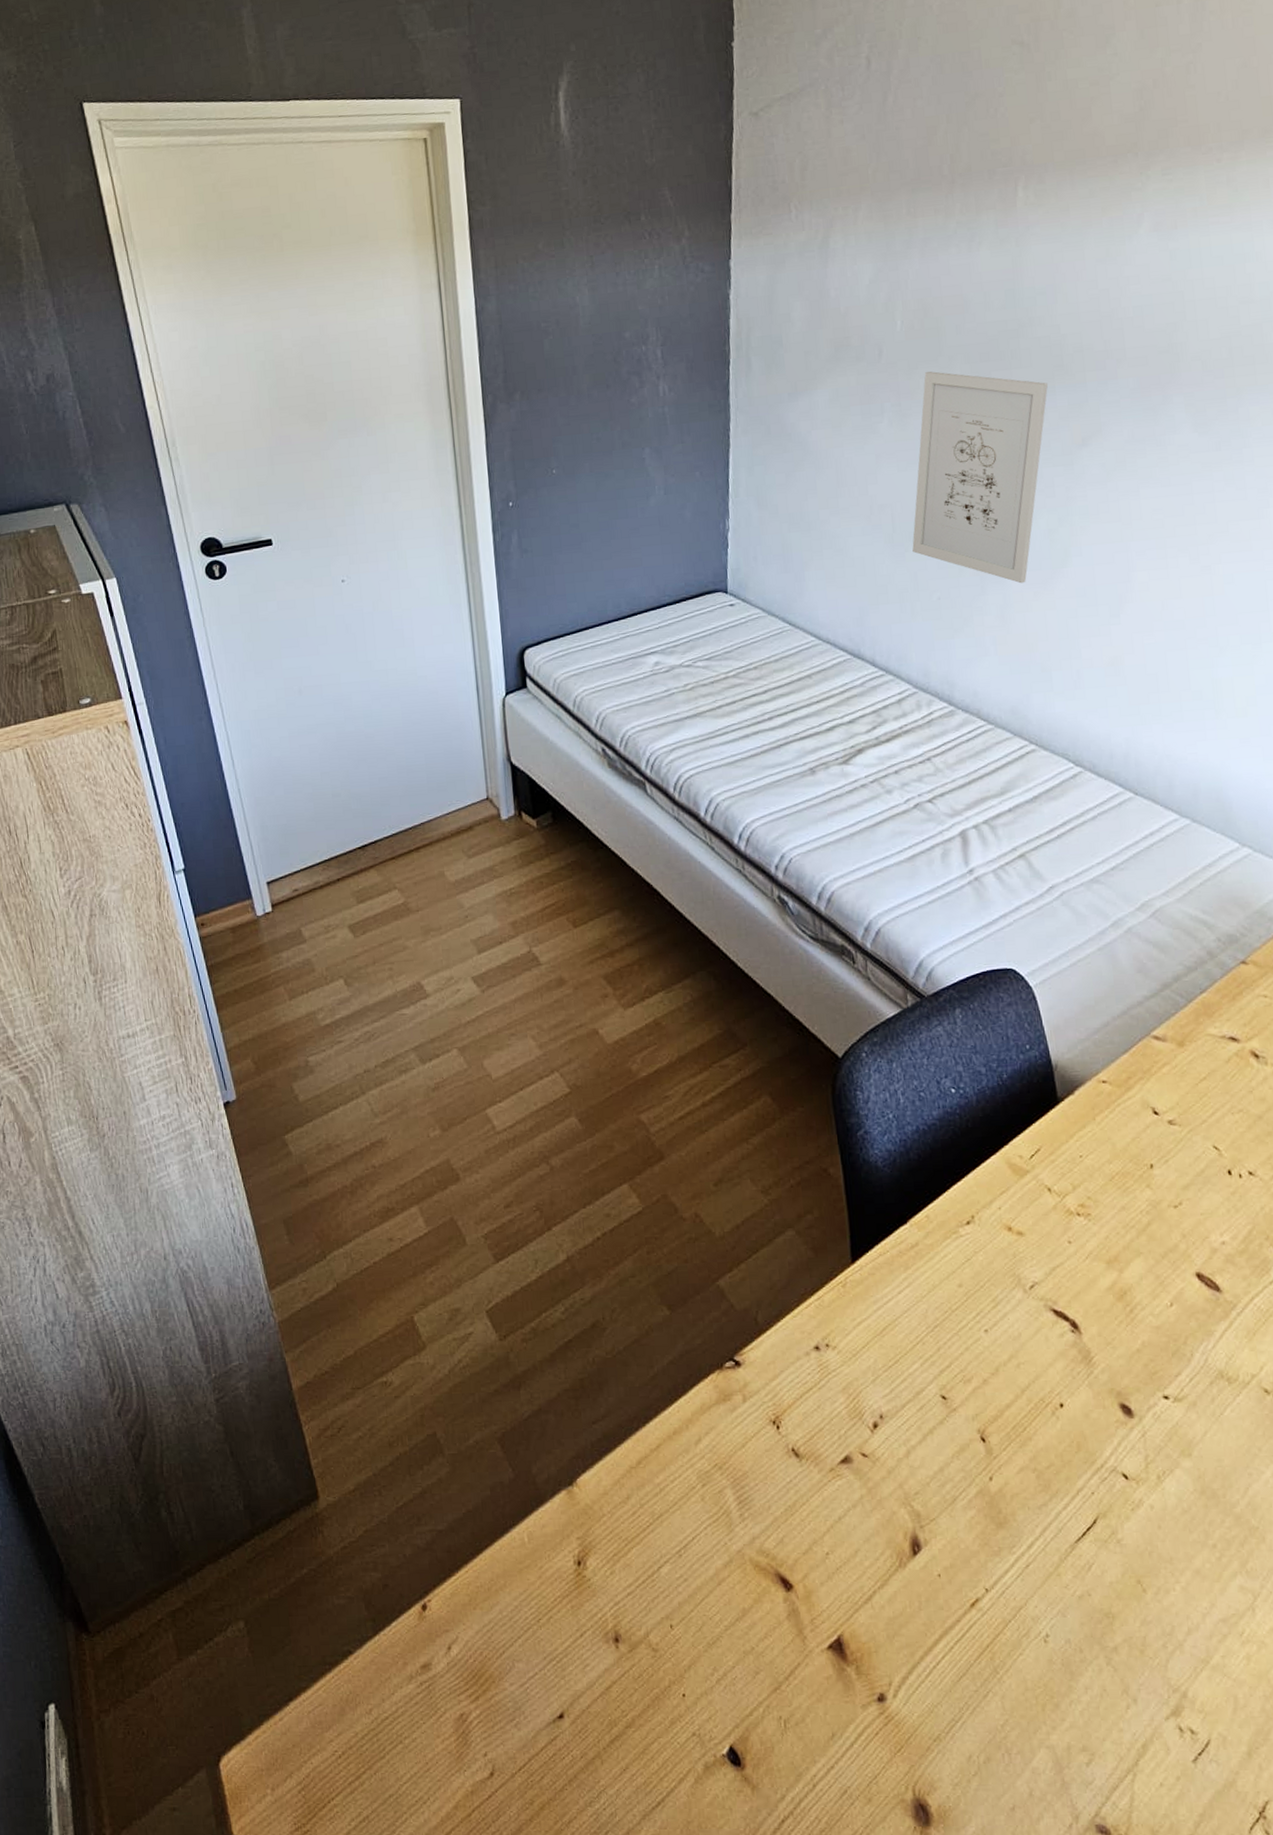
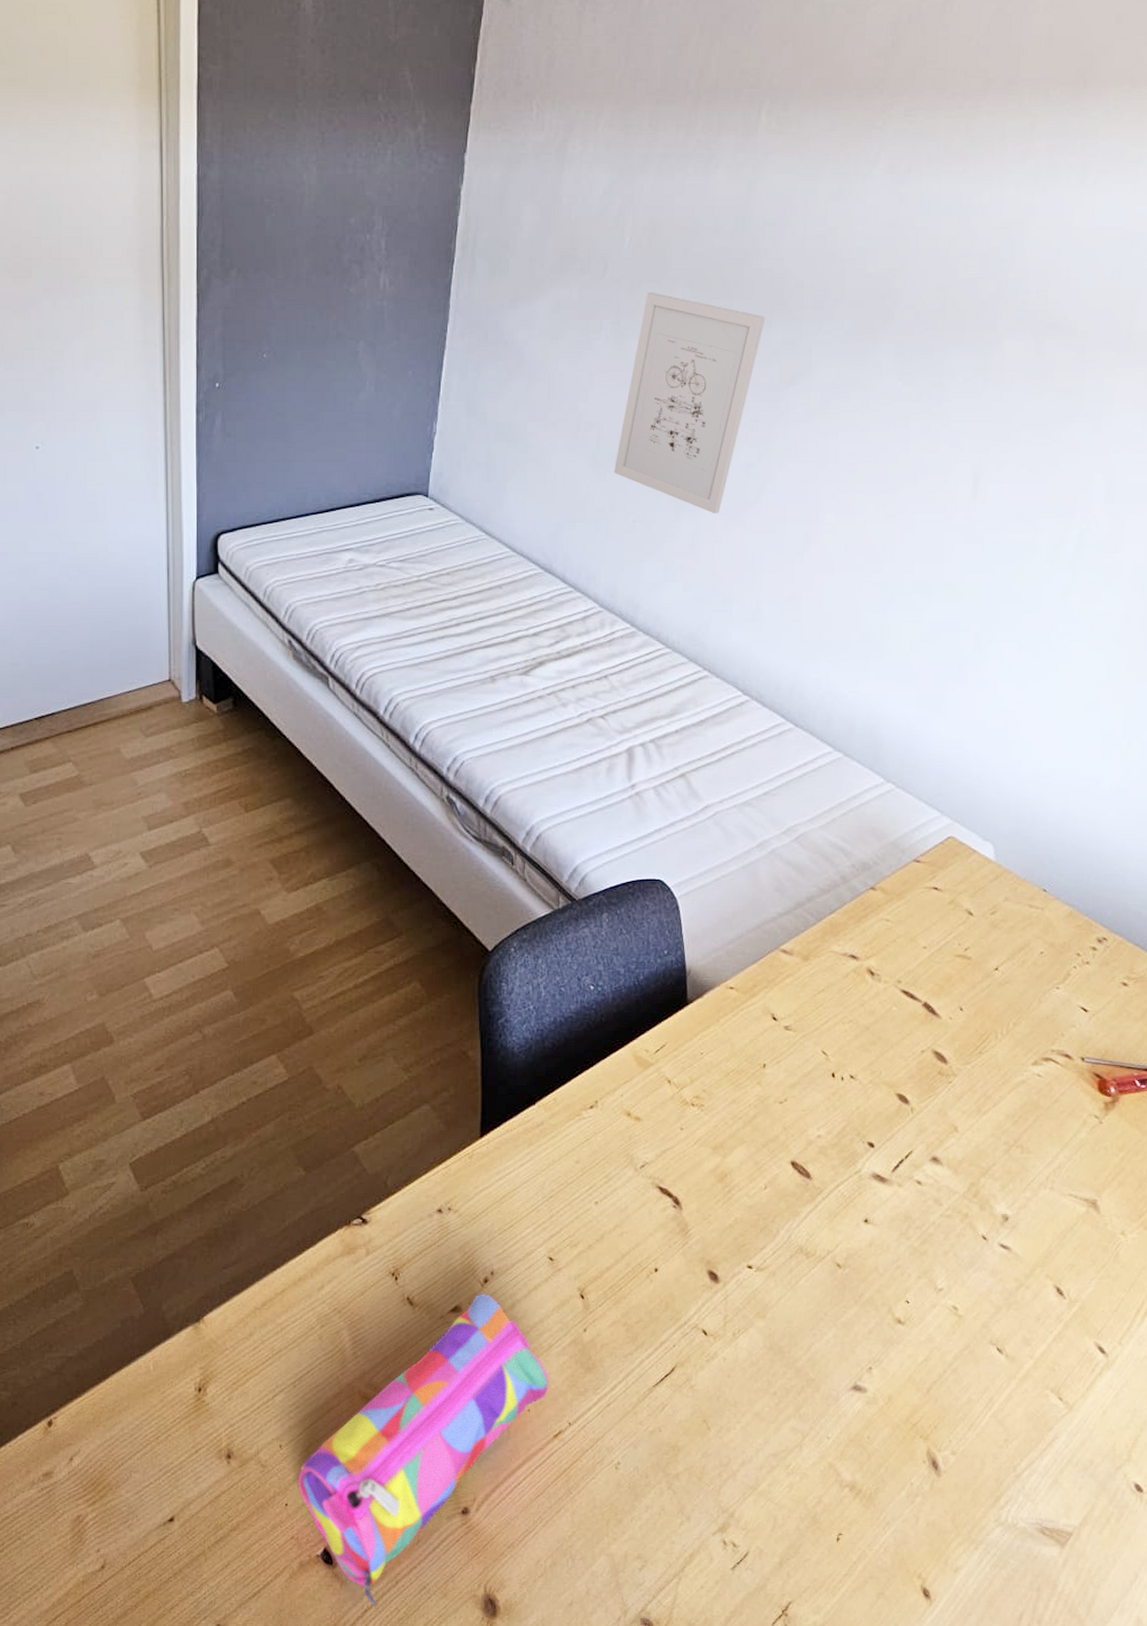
pencil case: none [692,1439,959,1815] -> present [297,1293,550,1606]

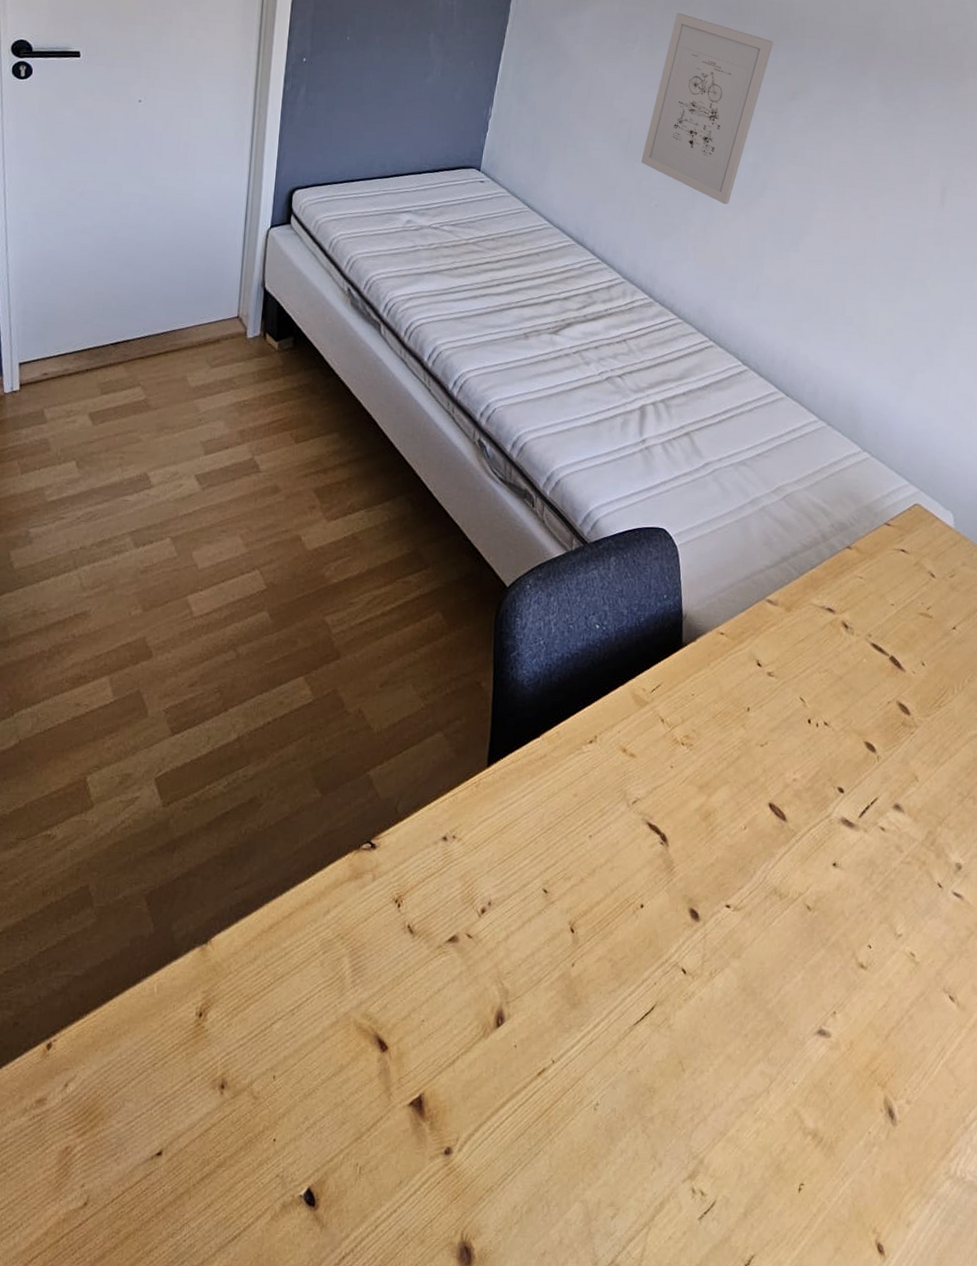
pencil case: present [297,1293,550,1606] -> none [287,923,538,1253]

